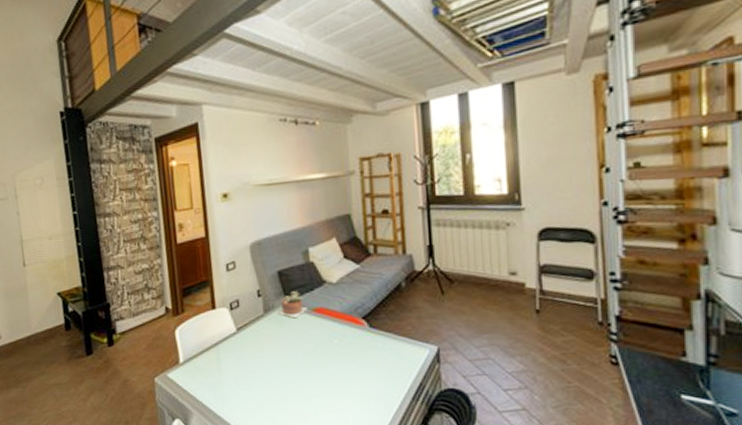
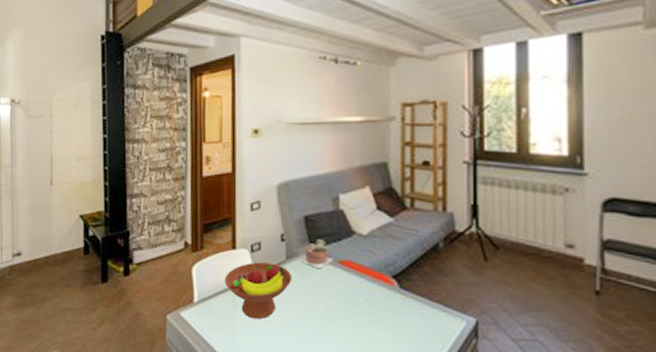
fruit bowl: none [207,318,271,371] -> present [224,262,292,320]

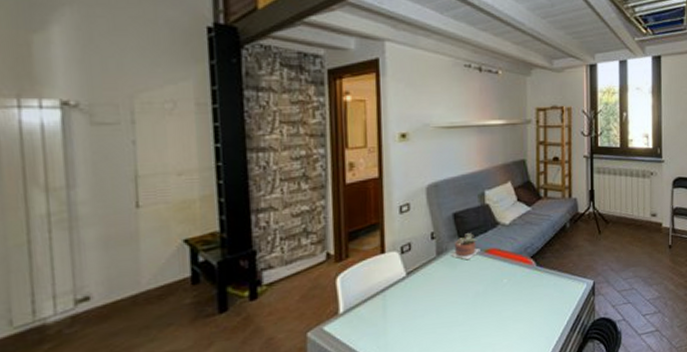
fruit bowl: present [224,262,292,320] -> none [373,261,443,318]

